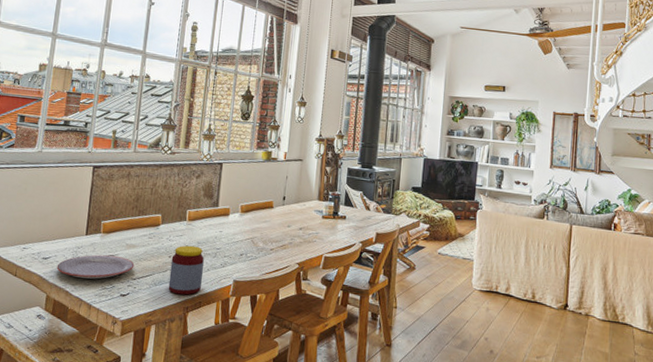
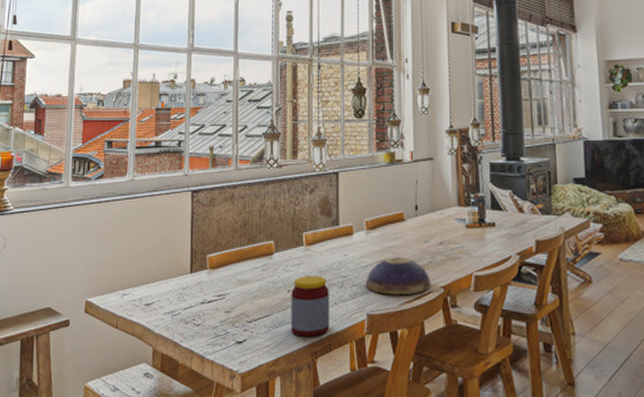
plate: present [56,254,135,279] -> none [161,295,249,325]
decorative bowl: none [234,236,289,268] -> present [365,257,430,296]

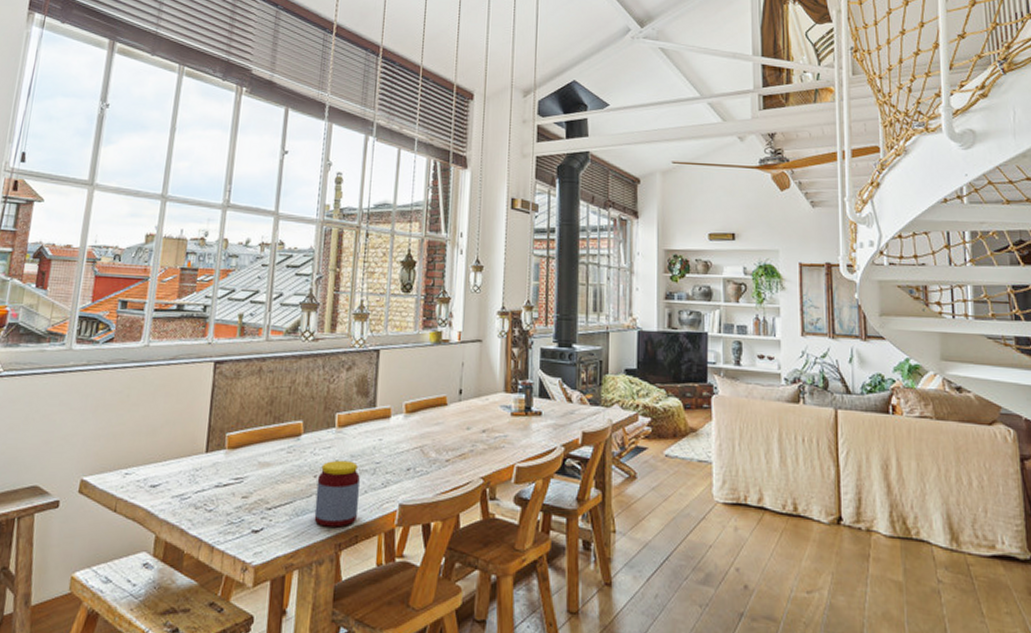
decorative bowl: present [365,257,430,296] -> none [399,443,470,485]

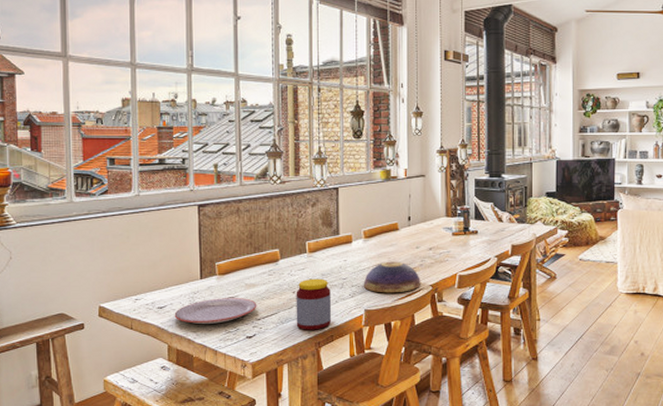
plate: none [168,478,270,511] -> present [174,298,257,324]
decorative bowl: none [399,443,470,485] -> present [363,261,420,293]

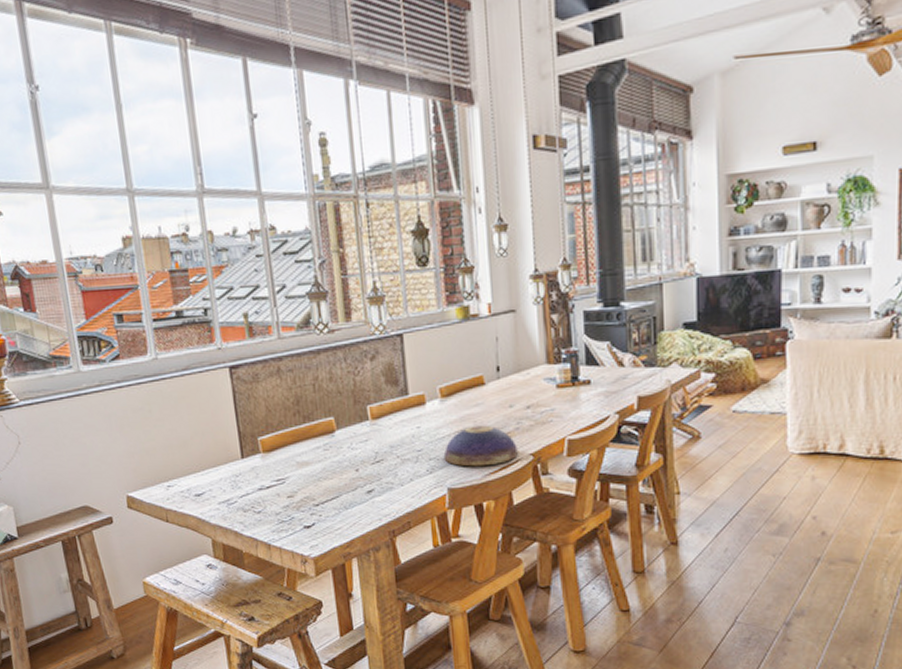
plate: present [174,298,257,324] -> none [215,479,314,513]
jar: present [296,278,332,330] -> none [359,451,407,516]

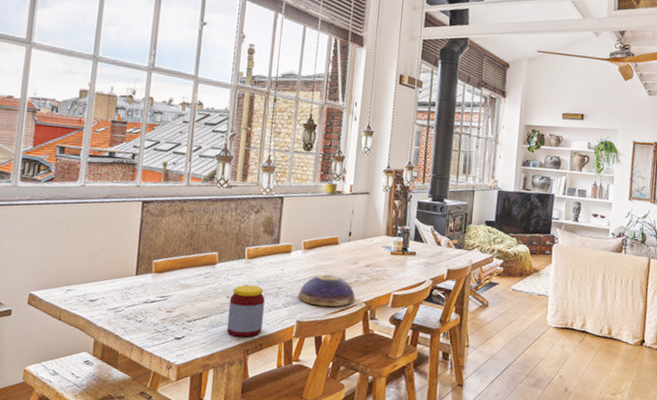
jar: none [359,451,407,516] -> present [226,284,265,337]

